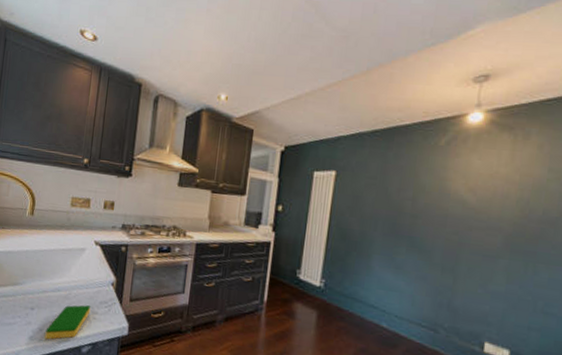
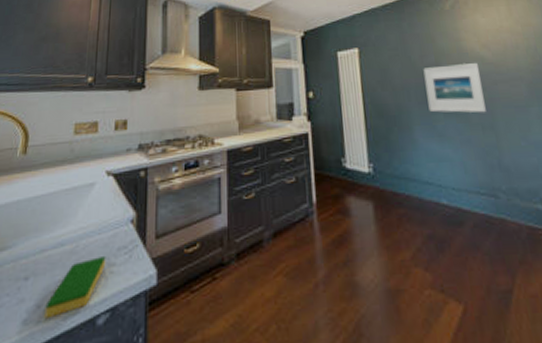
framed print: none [392,201,459,256] -> present [423,63,486,113]

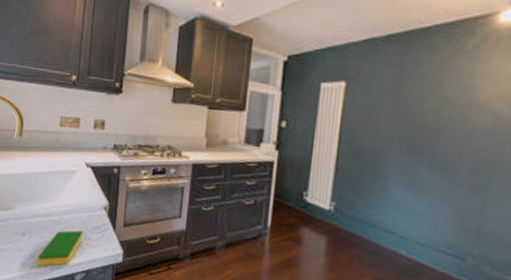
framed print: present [423,63,486,113] -> none [412,114,489,175]

